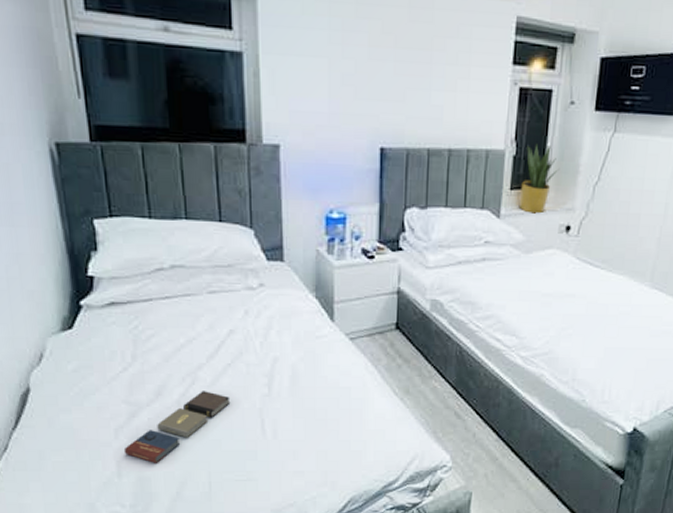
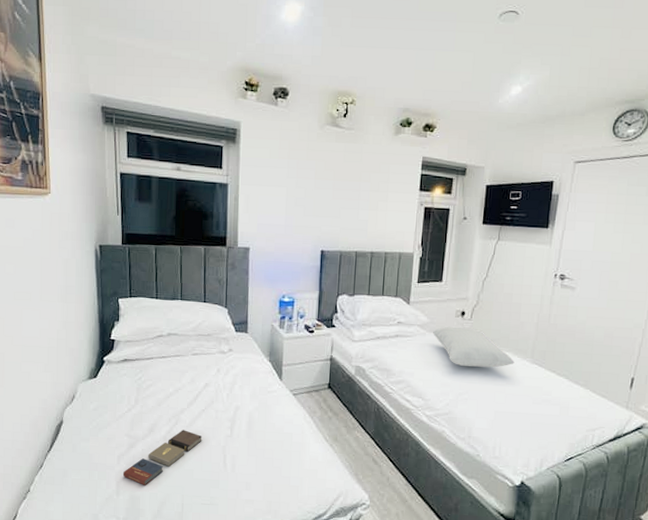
planter: present [518,143,558,214] -> none [424,248,455,302]
cushion: none [530,246,630,295] -> present [433,327,515,368]

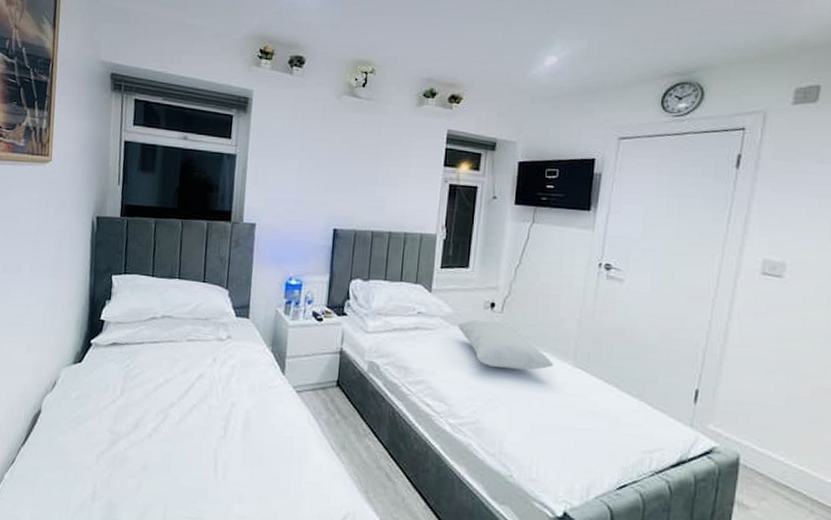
book set: present [122,430,202,485] -> none [100,427,192,491]

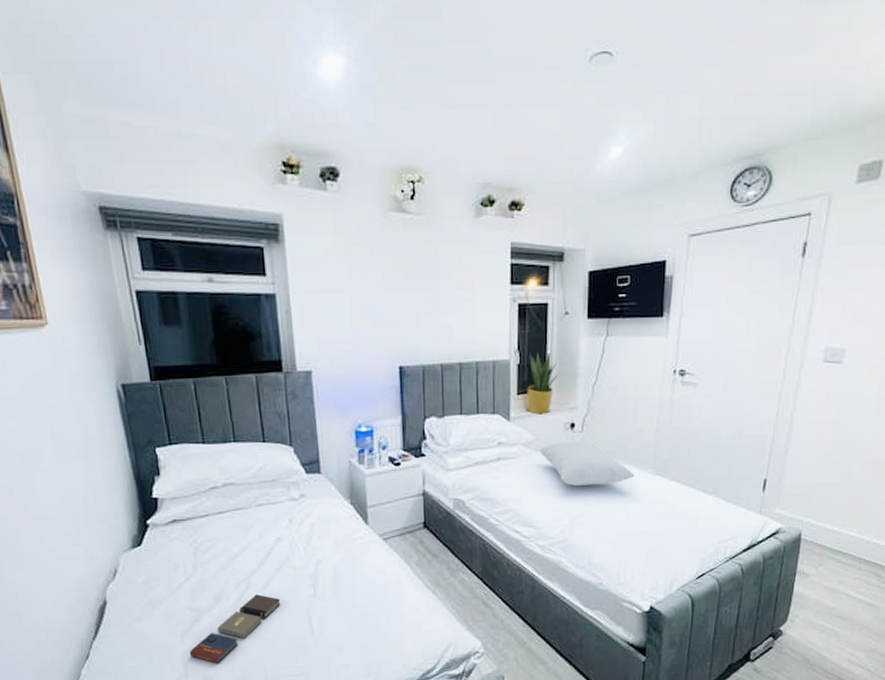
book set: none [100,427,192,491] -> present [189,594,281,664]
planter: none [448,230,483,291] -> present [526,352,559,415]

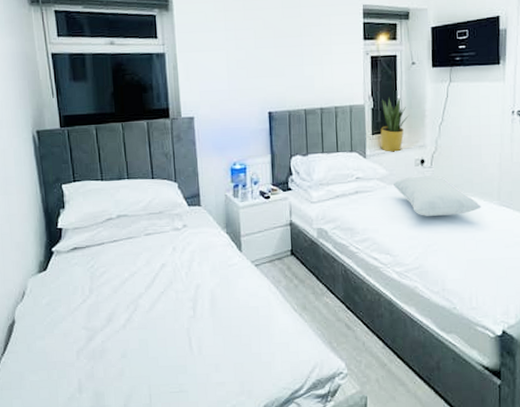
book set: present [189,594,281,664] -> none [83,315,164,380]

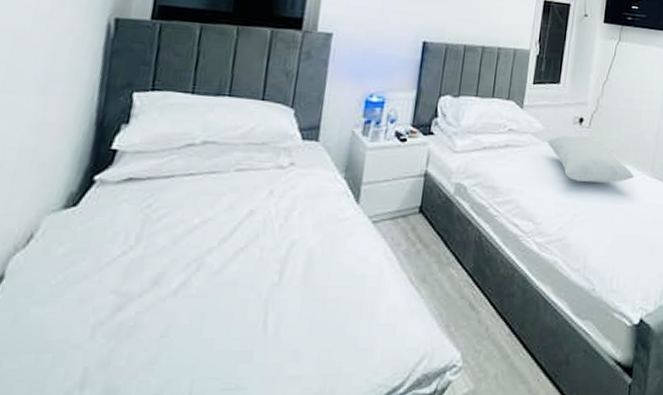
planter: present [379,97,409,152] -> none [539,46,574,106]

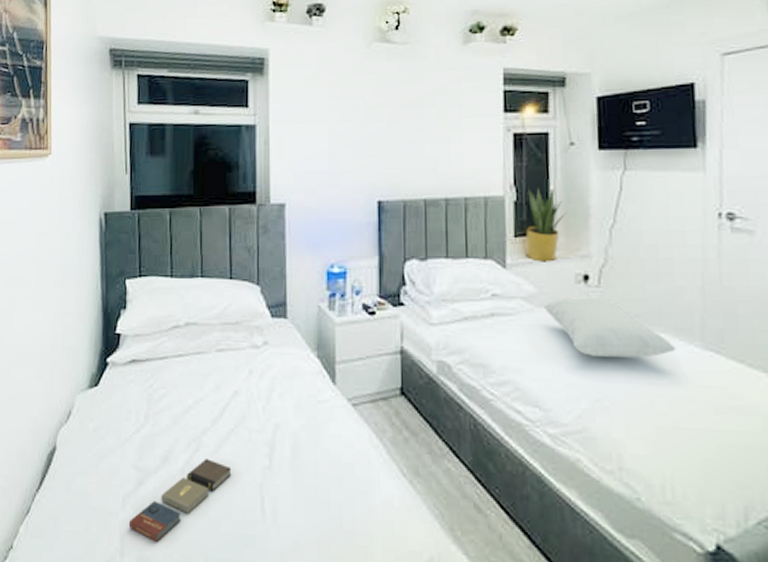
book set: none [95,279,236,369] -> present [128,459,232,542]
planter: none [539,46,574,106] -> present [525,187,566,262]

